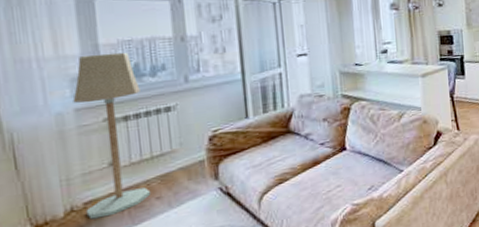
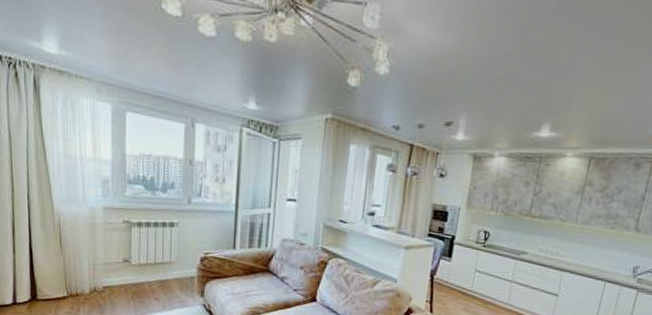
floor lamp: present [72,52,151,220] -> none [103,161,153,303]

